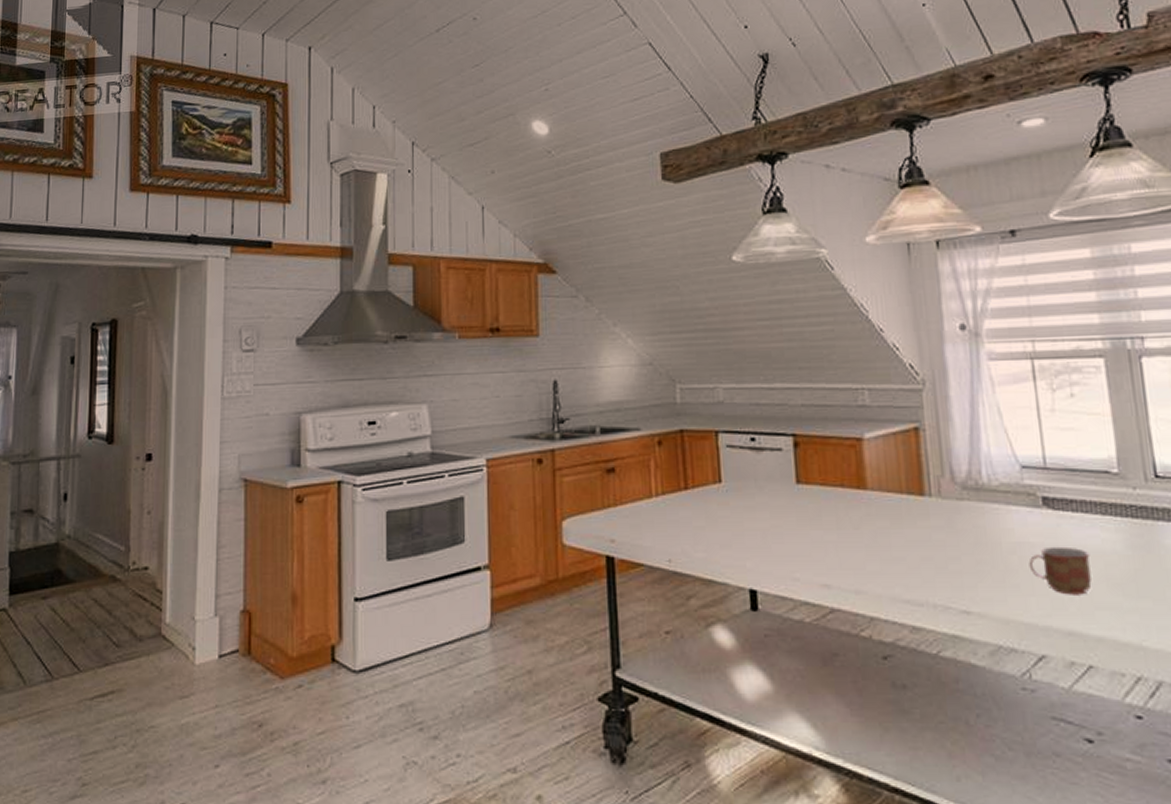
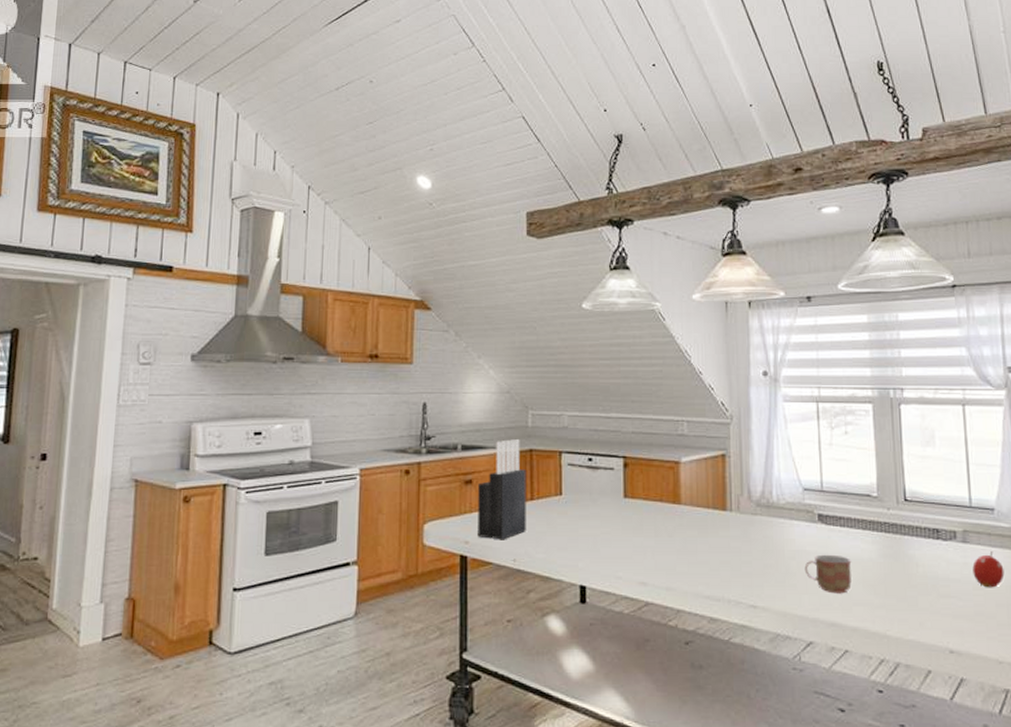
knife block: none [622,419,681,538] -> present [478,439,526,540]

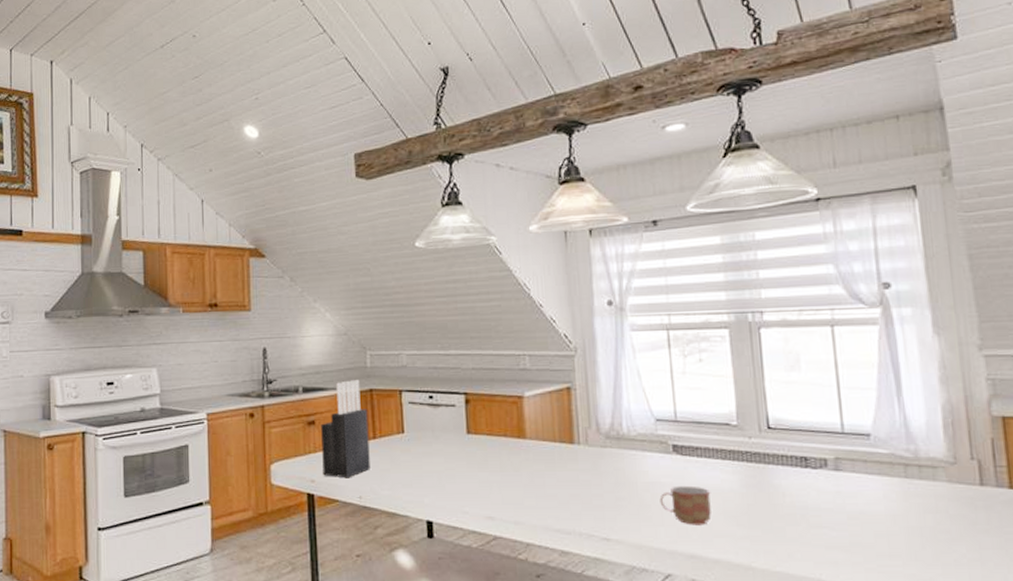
fruit: present [972,551,1005,588] -> none [846,479,884,517]

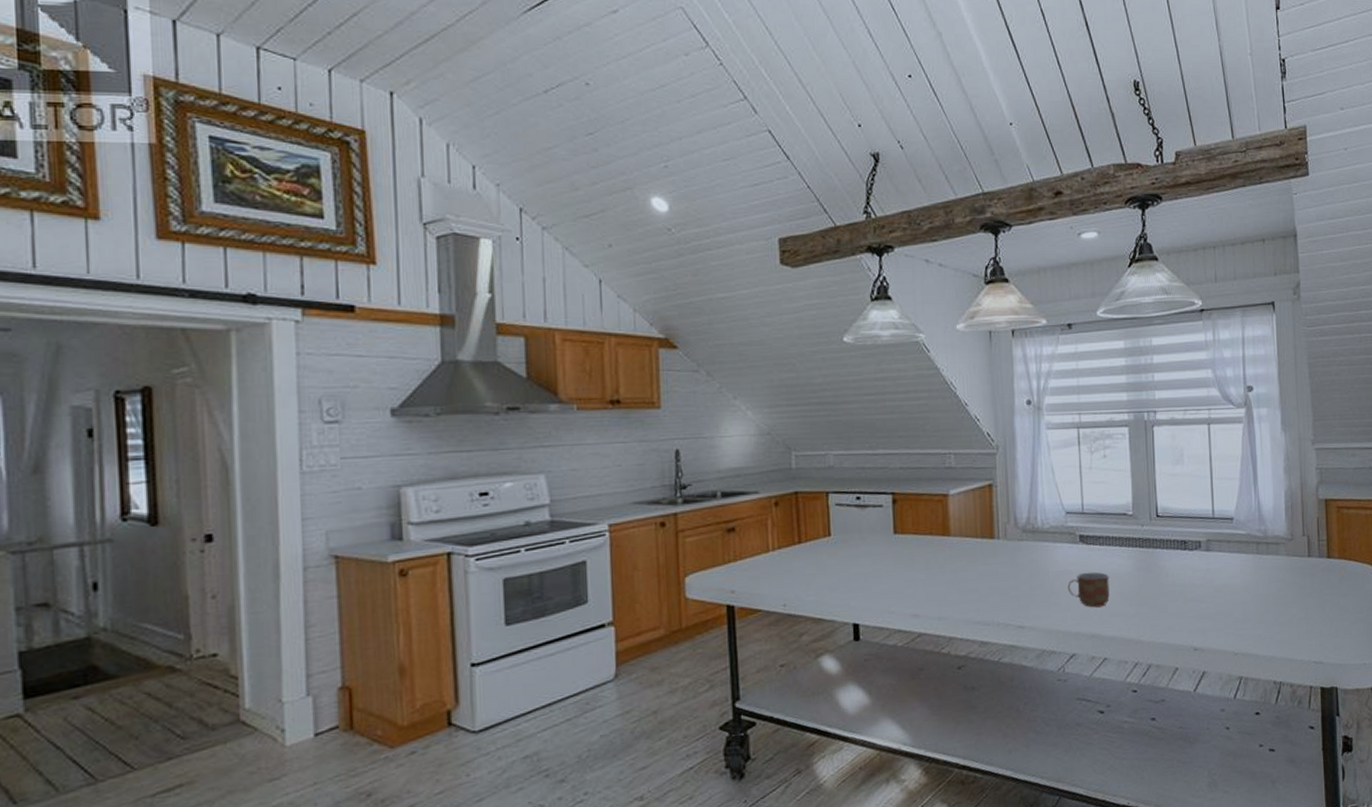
knife block: present [321,380,370,478] -> none [742,482,795,587]

